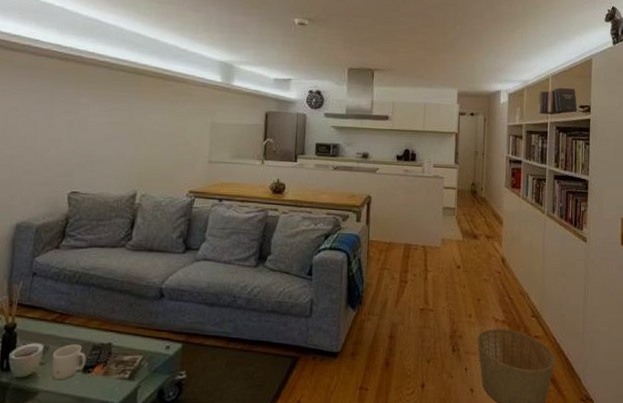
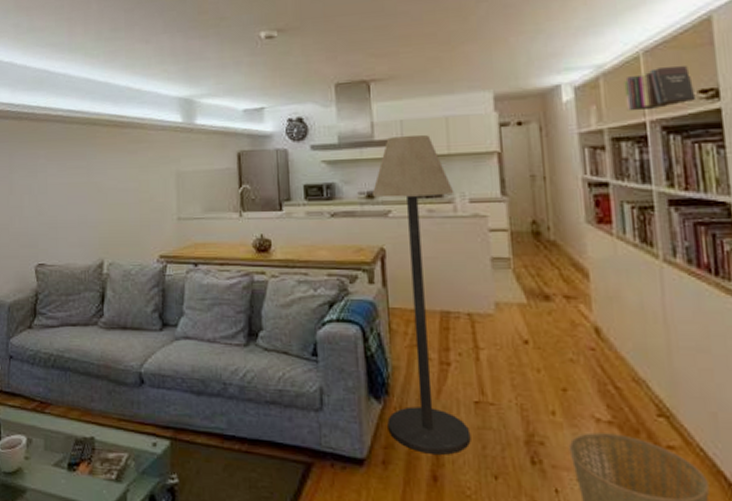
mug: present [51,344,87,380] -> none [36,437,70,478]
floor lamp: none [358,114,424,347] -> present [371,134,471,455]

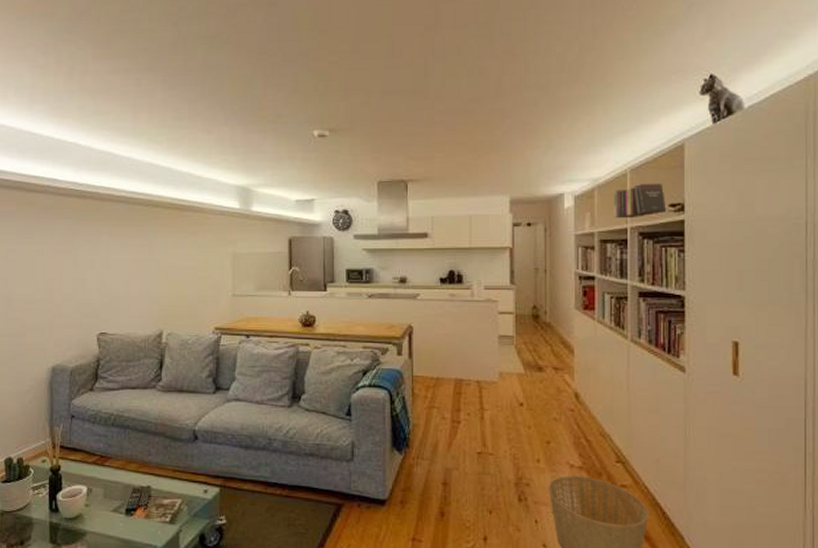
floor lamp: present [371,134,471,455] -> none [404,229,473,495]

